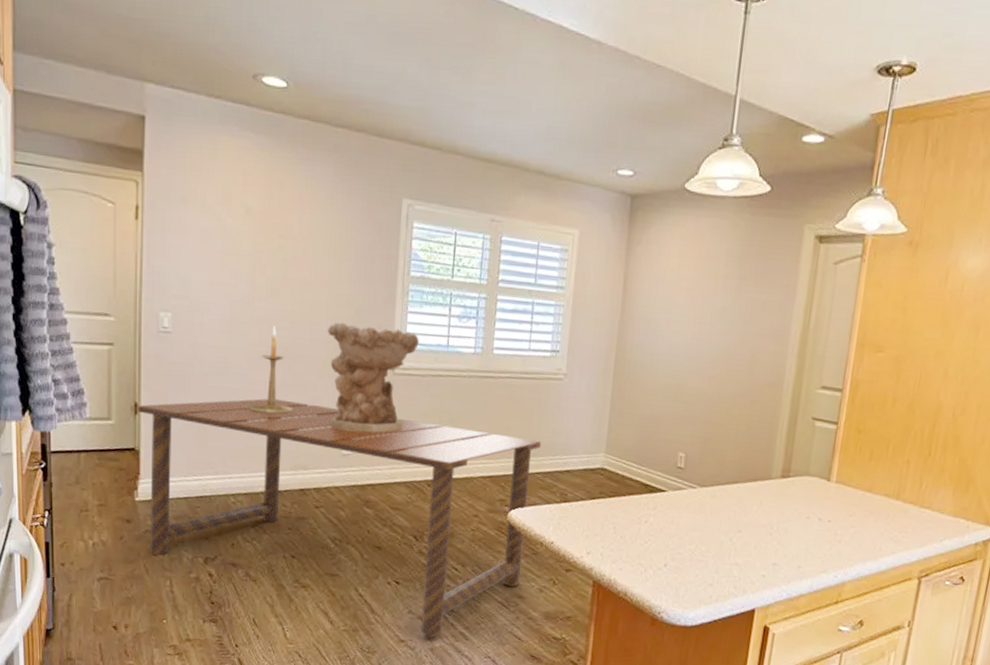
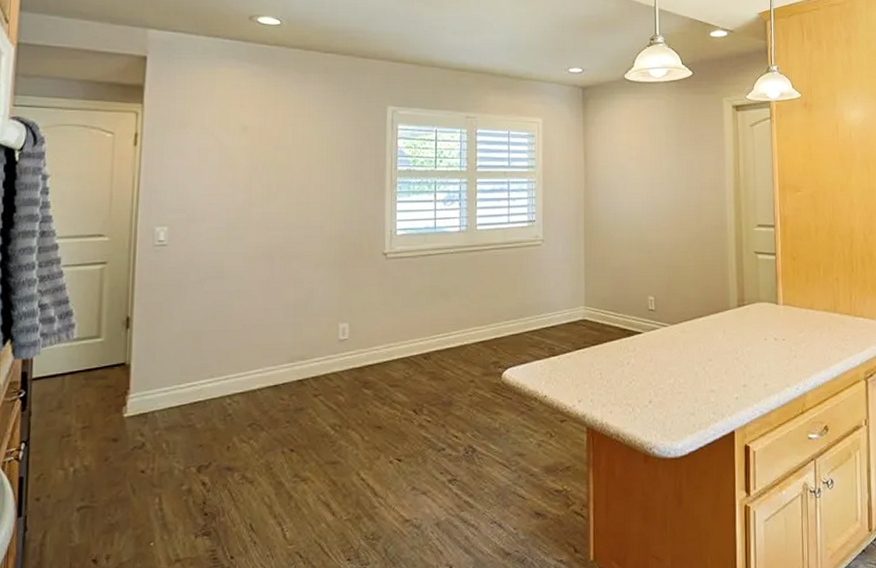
dining table: present [138,398,541,638] -> none [130,295,526,512]
candlestick: present [249,326,293,414] -> none [246,228,290,311]
decorative bowl: present [328,322,419,433] -> none [322,217,408,317]

